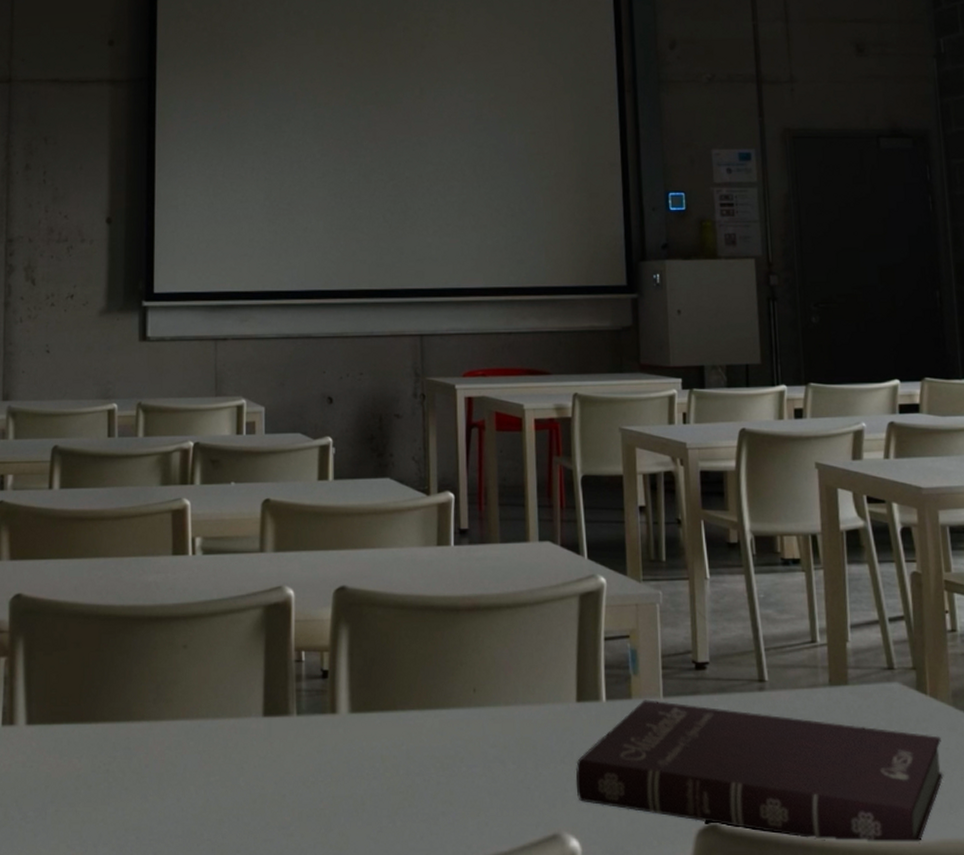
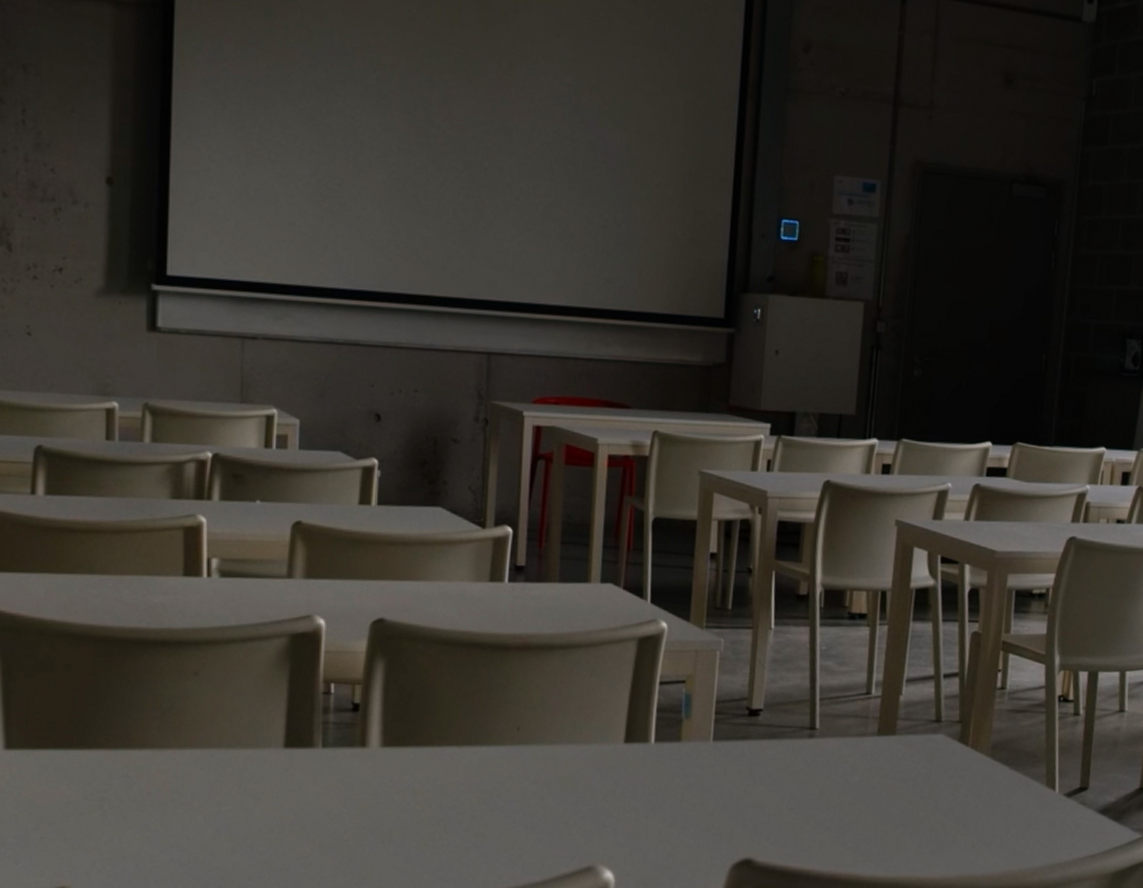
book: present [575,700,944,844] -> none [615,743,975,878]

